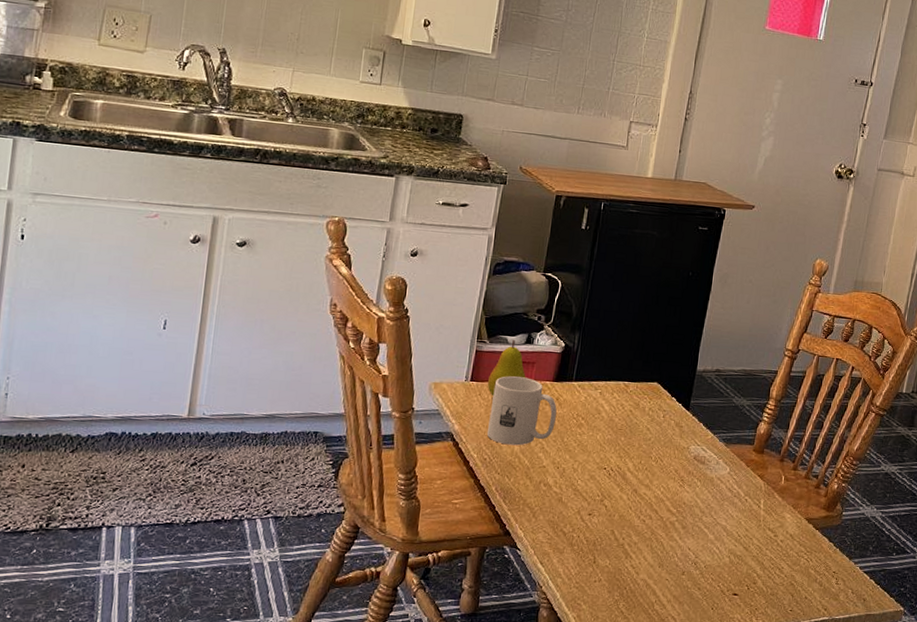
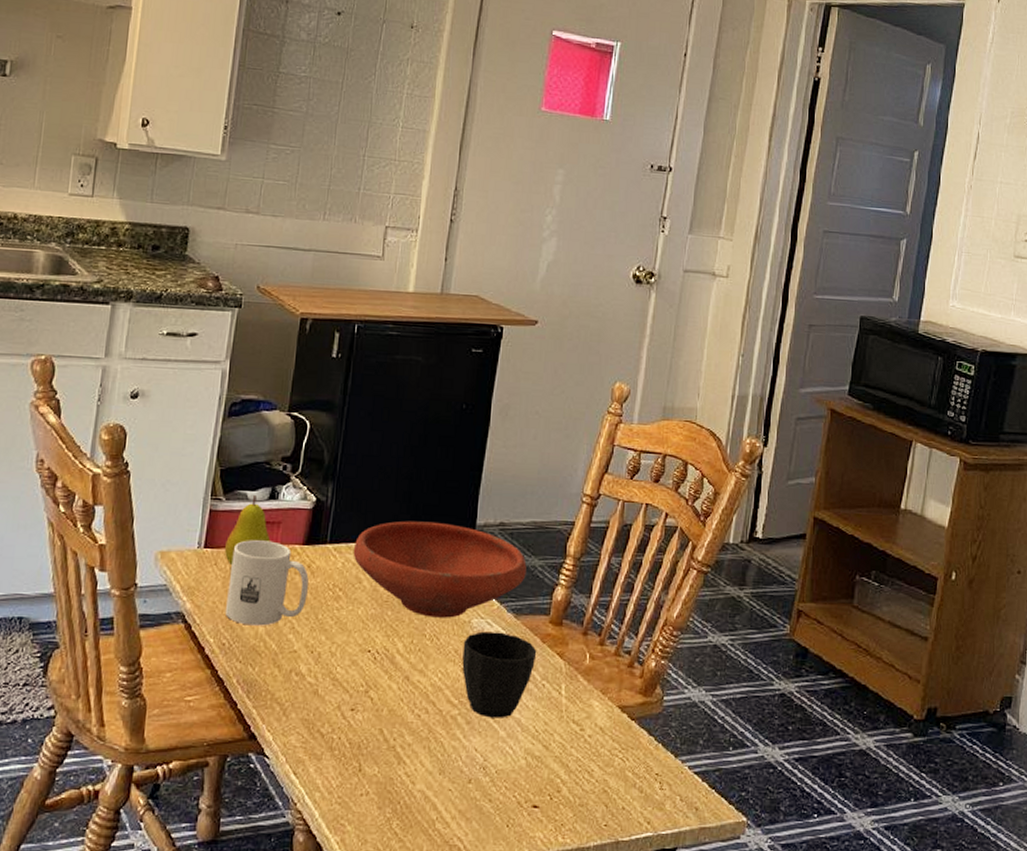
bowl: none [594,365,737,445] -> present [353,521,527,618]
cup: none [680,456,742,525] -> present [462,631,537,718]

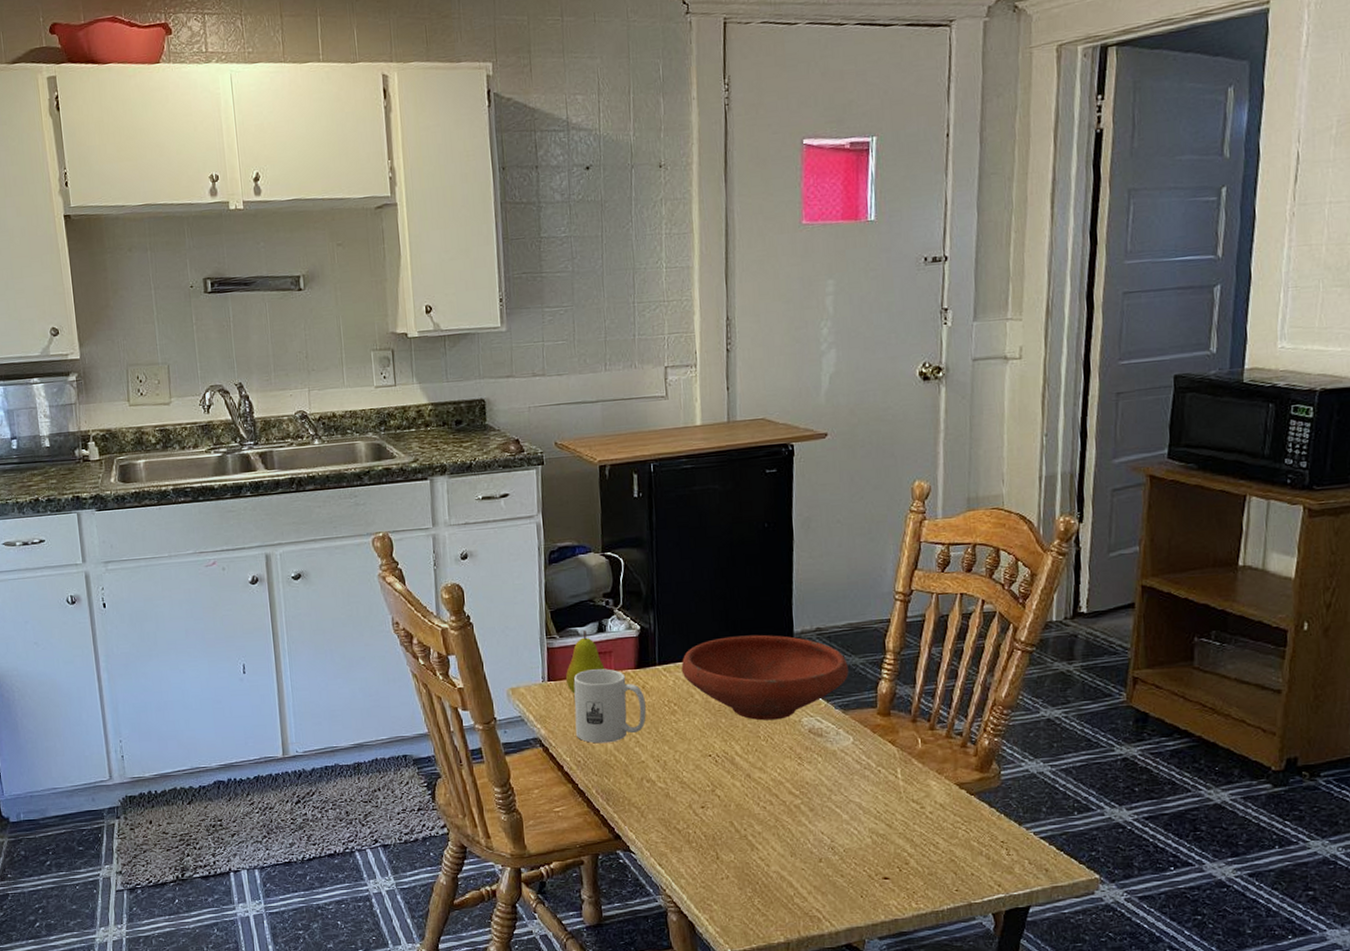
cup: present [462,631,537,718] -> none [797,727,869,804]

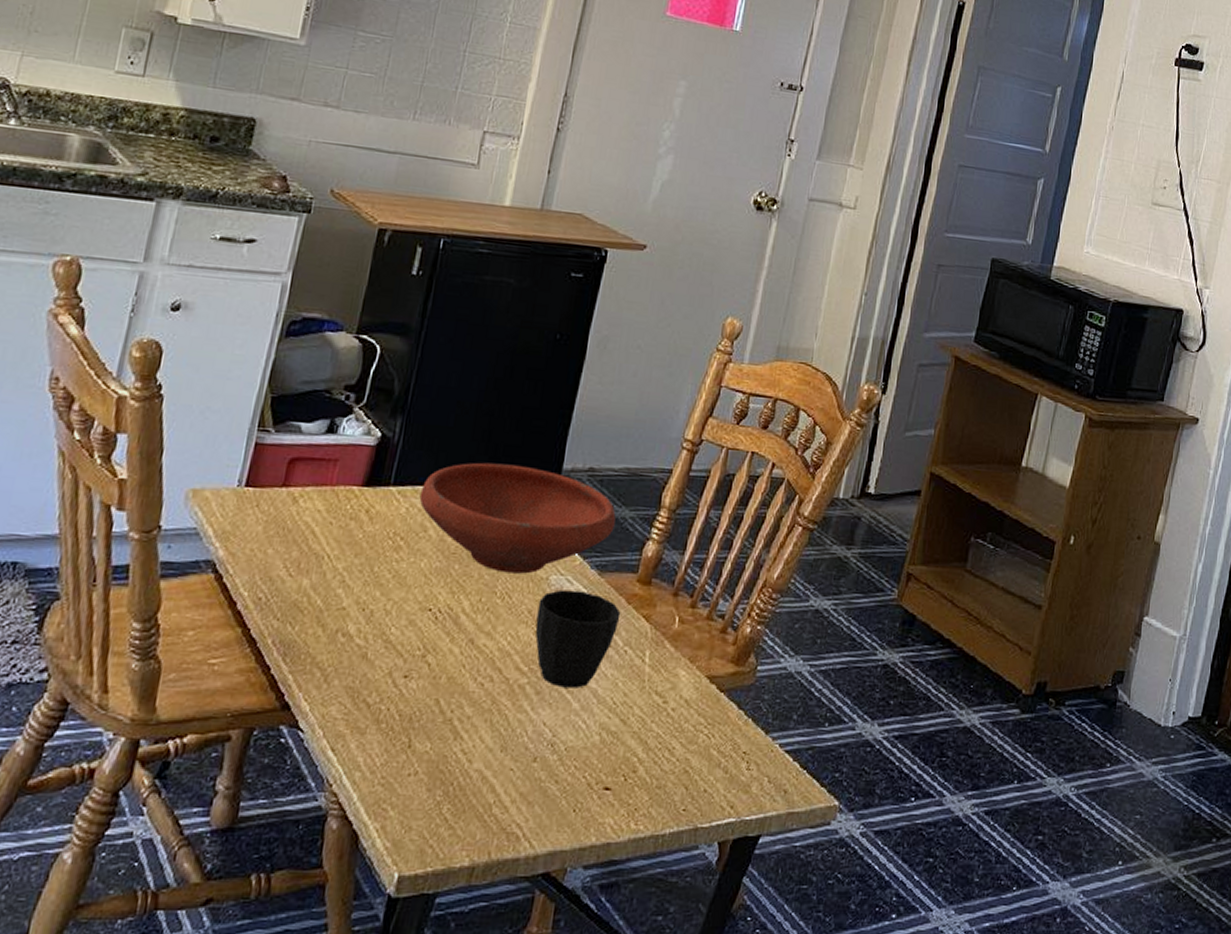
fruit: present [565,631,605,693] -> none [268,428,325,507]
mug: present [573,668,646,744] -> none [263,479,366,579]
cup: none [797,727,869,804] -> present [535,590,621,688]

